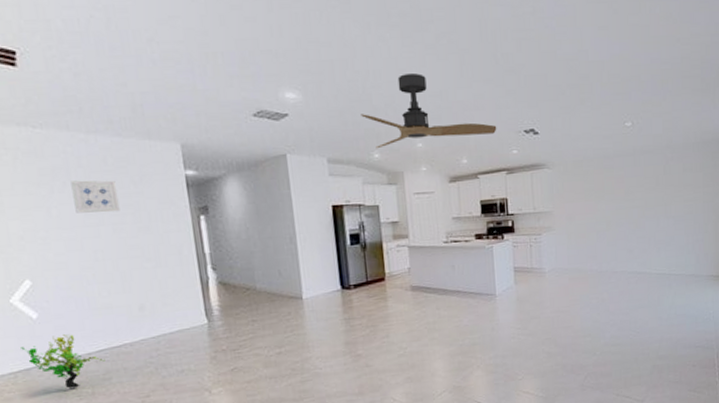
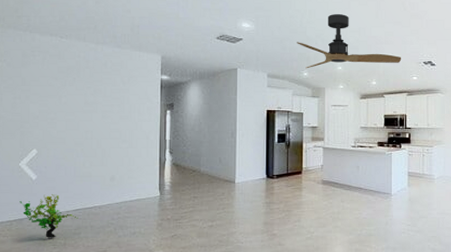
wall art: present [70,180,120,213] -> none [78,78,110,103]

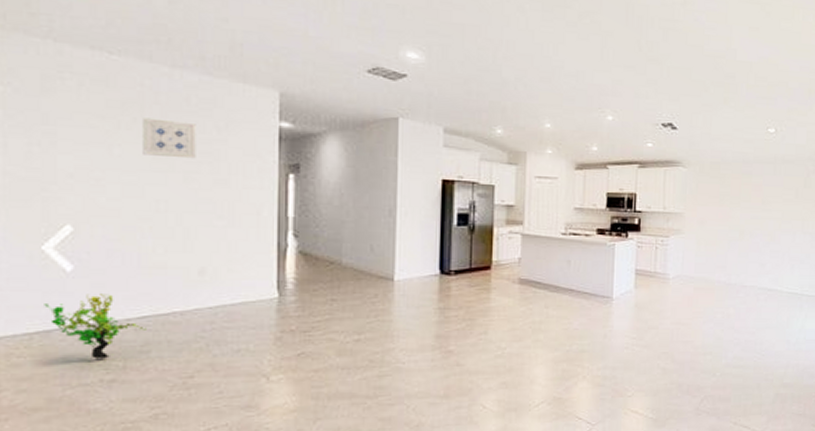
wall art: none [78,78,110,103] -> present [143,118,196,159]
ceiling fan: present [297,14,402,69] -> none [487,49,633,124]

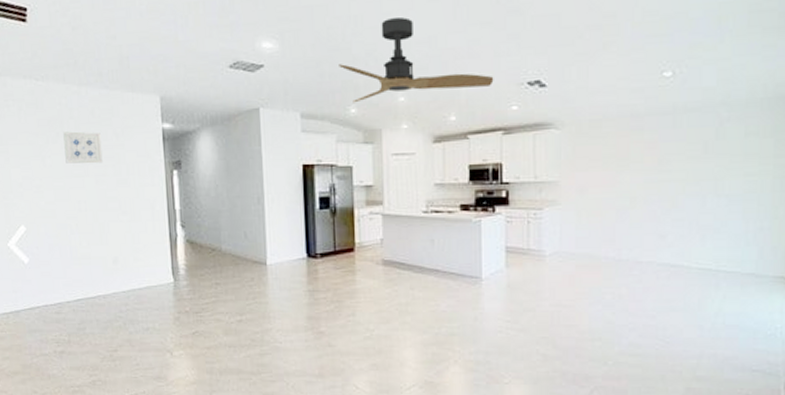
decorative plant: present [44,294,147,359] -> none [13,281,81,334]
ceiling fan: none [487,49,633,124] -> present [339,17,494,103]

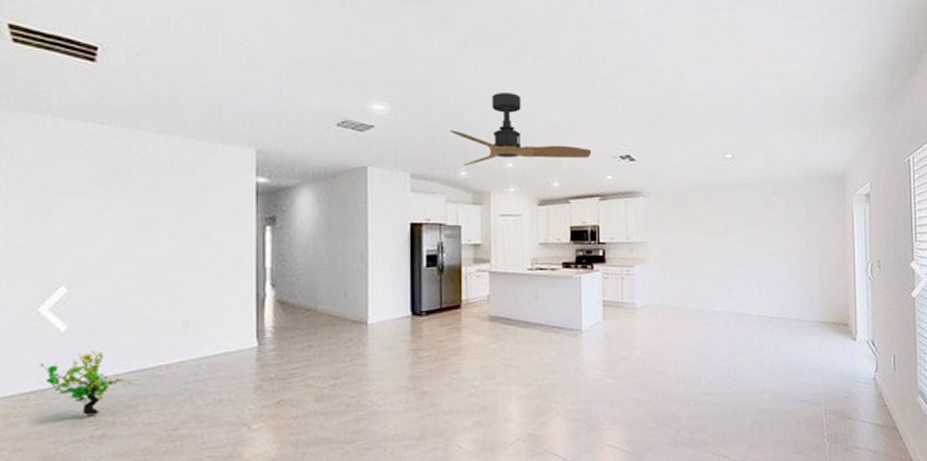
decorative plant: none [13,281,81,334] -> present [40,351,134,415]
wall art: present [63,131,103,164] -> none [131,181,180,218]

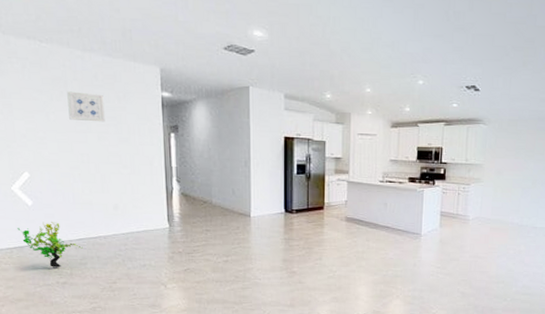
wall art: none [131,181,180,218] -> present [67,91,105,122]
ceiling fan: present [450,93,592,167] -> none [318,23,441,90]

